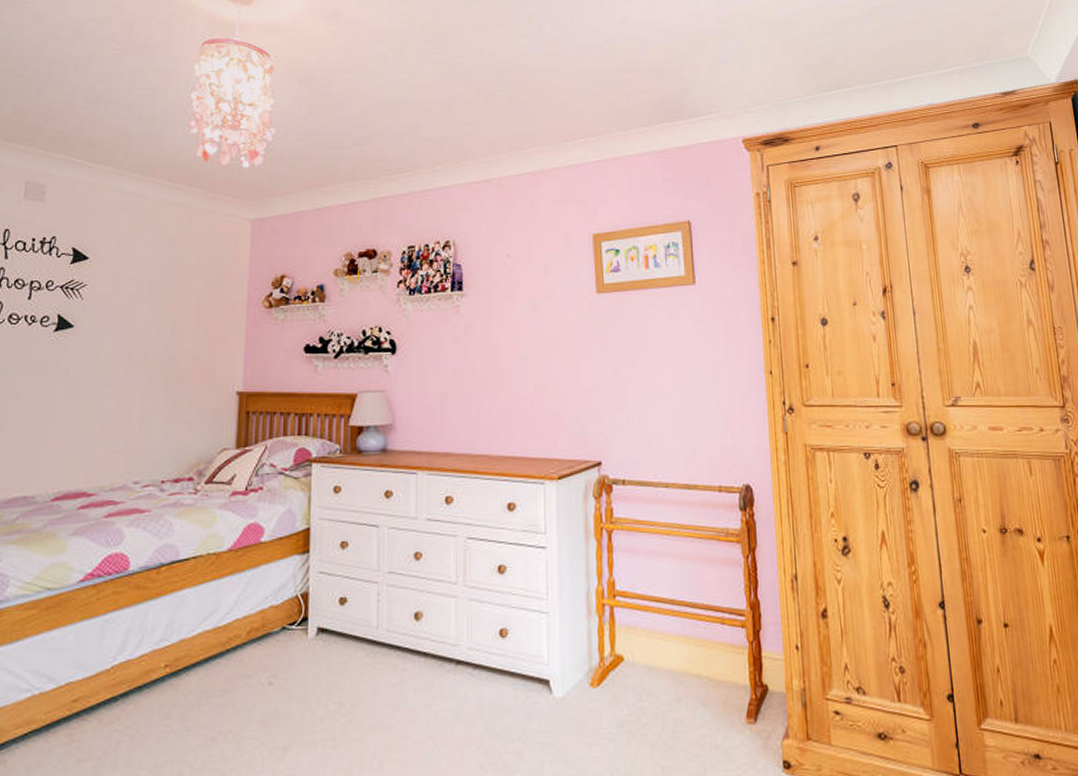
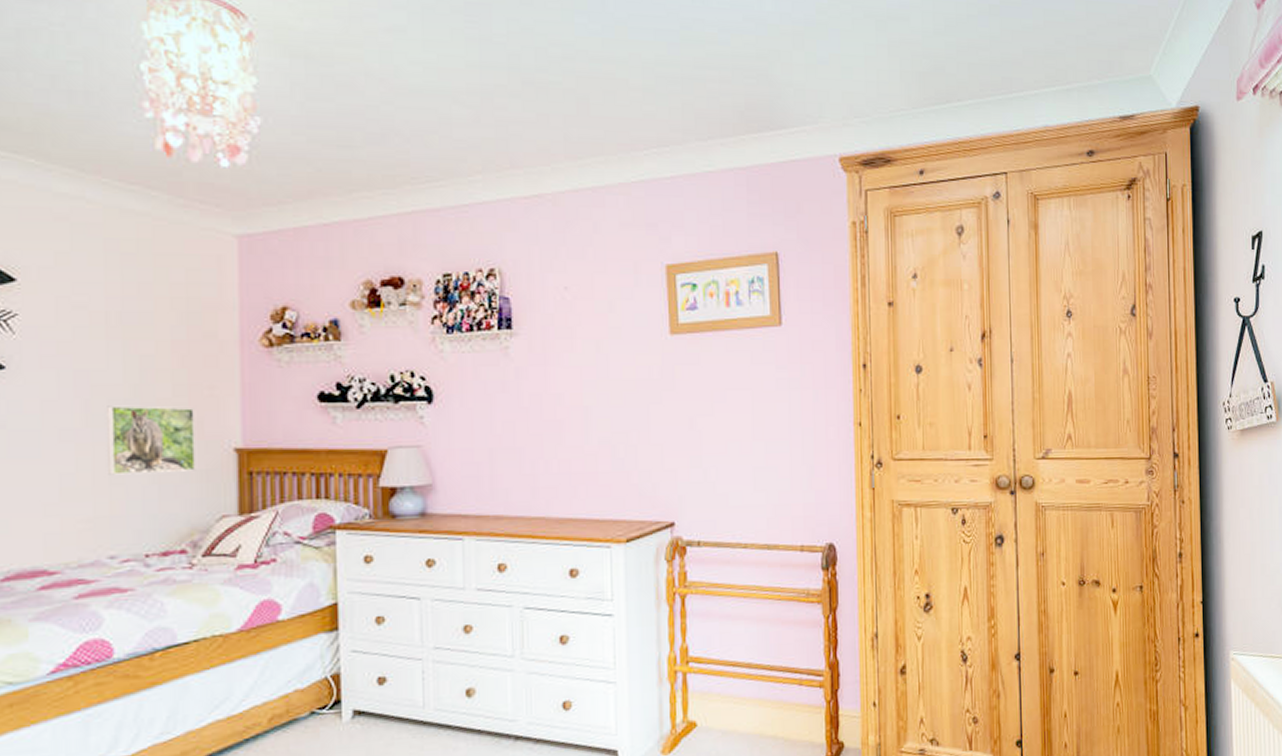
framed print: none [140,356,208,413] -> present [107,405,196,475]

